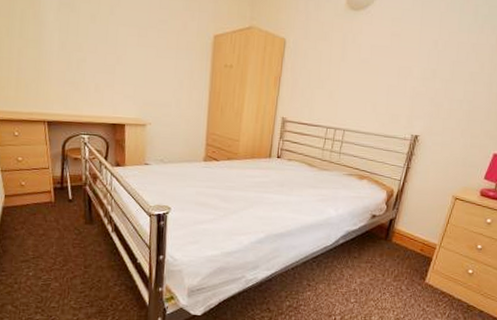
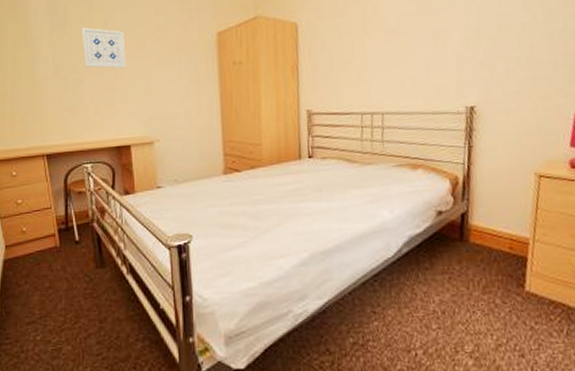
wall art: none [88,9,129,55] -> present [82,27,126,69]

